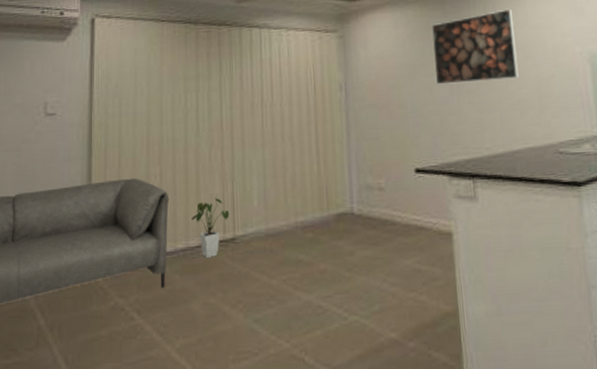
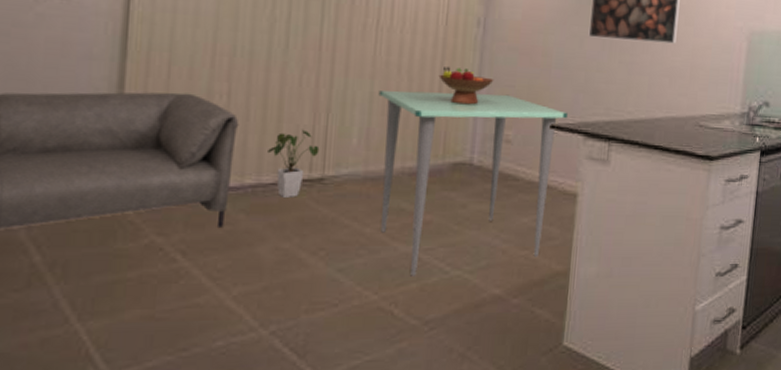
dining table: none [269,146,431,324] -> present [378,90,569,276]
fruit bowl: none [314,128,361,161] -> present [438,67,494,105]

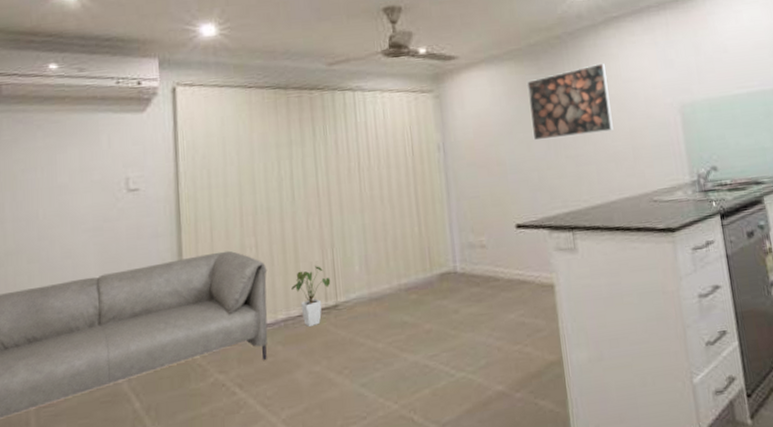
dining table: present [378,90,569,276] -> none [369,205,531,383]
fruit bowl: present [438,67,494,105] -> none [414,189,461,222]

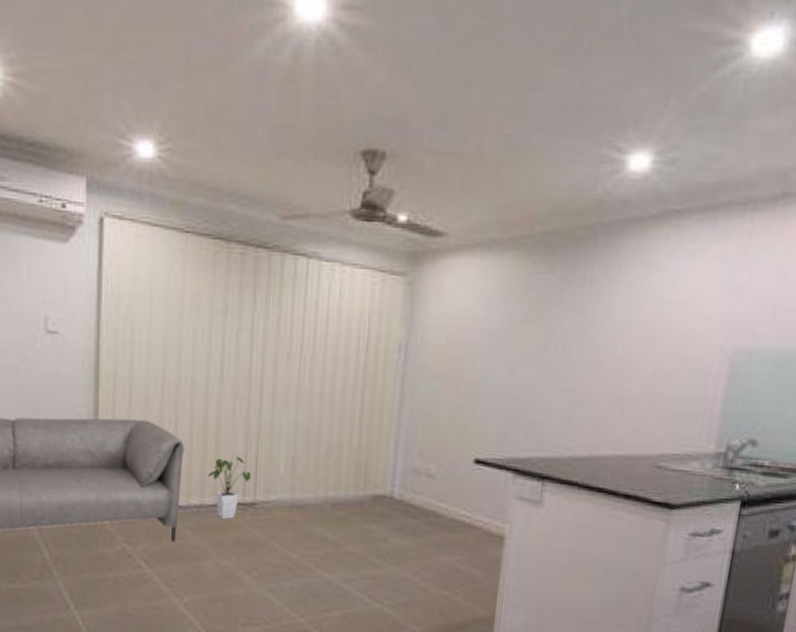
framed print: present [526,62,614,141] -> none [521,273,644,369]

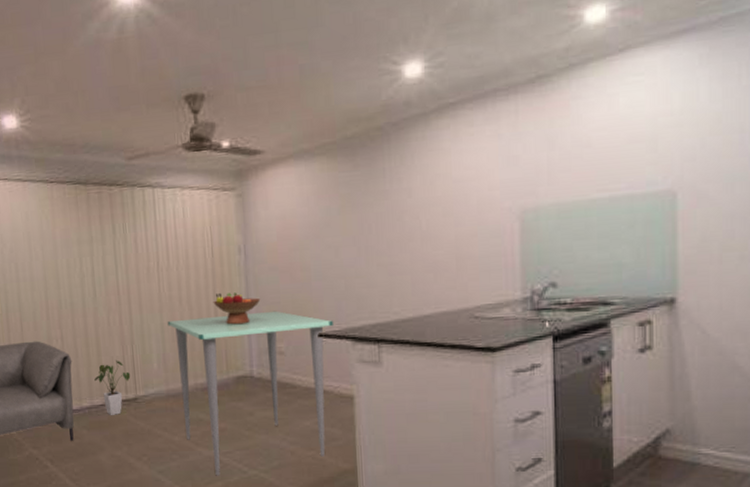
dining table: none [302,419,497,604] -> present [167,311,334,476]
fruit bowl: none [359,396,416,436] -> present [213,292,261,325]

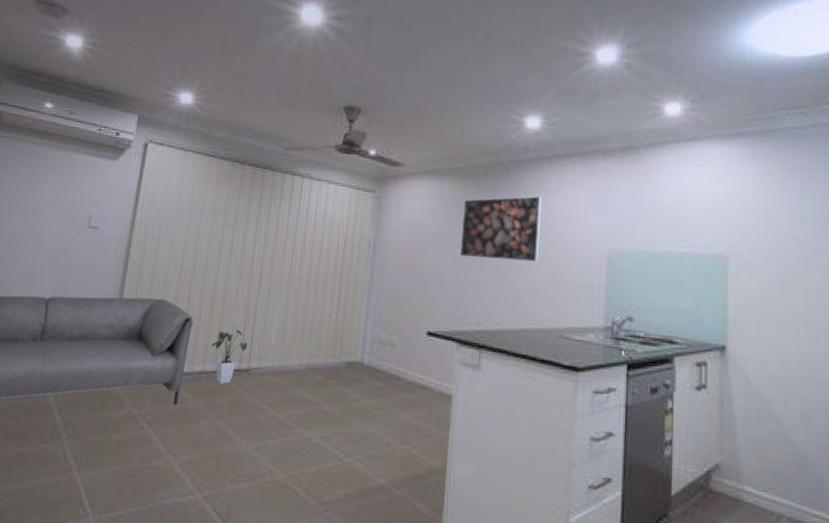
dining table: present [167,311,334,476] -> none [289,299,444,460]
fruit bowl: present [213,292,261,325] -> none [338,281,382,313]
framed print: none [339,158,436,246] -> present [459,196,543,263]

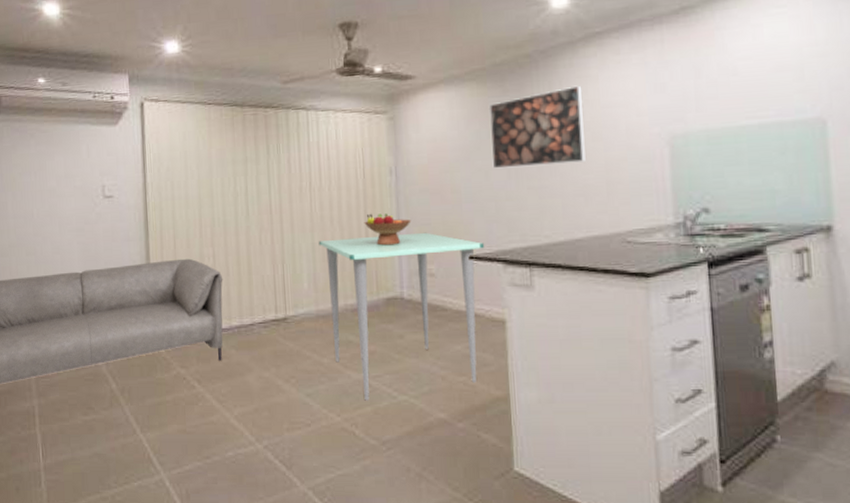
house plant: present [211,329,248,385] -> none [245,278,281,336]
dining table: none [289,299,444,460] -> present [318,232,485,401]
fruit bowl: none [338,281,382,313] -> present [364,213,412,246]

